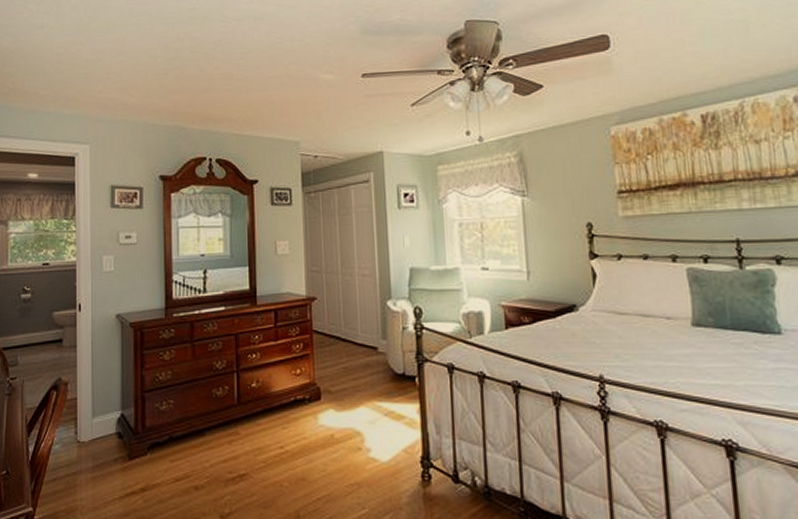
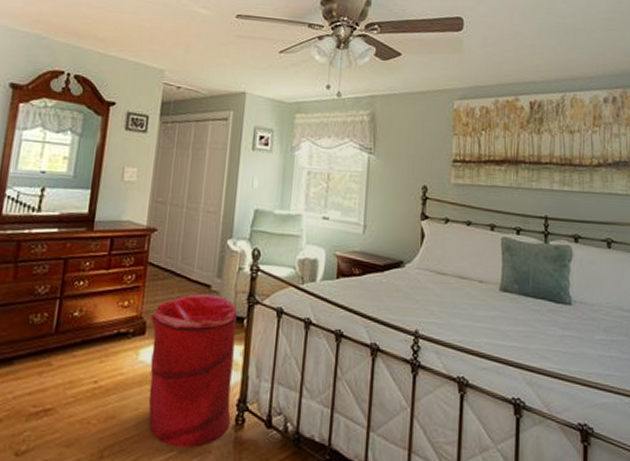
laundry hamper: none [324,356,417,505] -> present [148,293,237,448]

